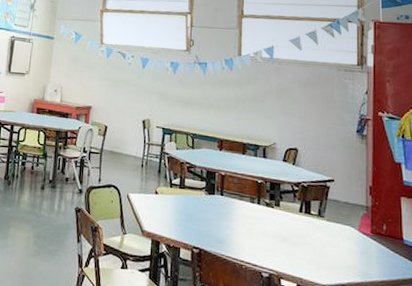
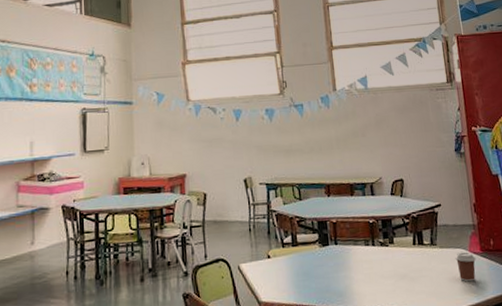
coffee cup: none [342,229,365,261] -> present [455,252,477,282]

